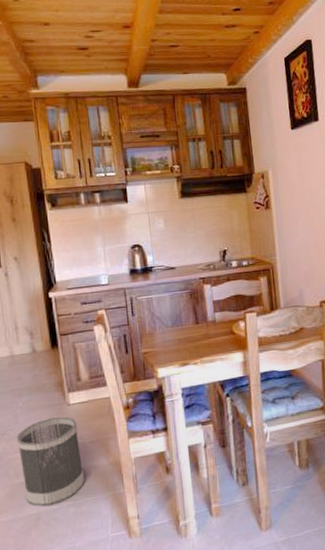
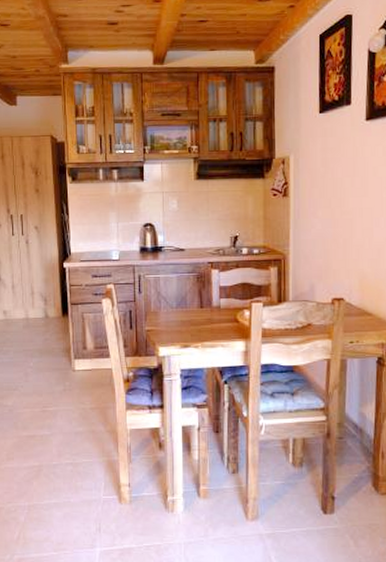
wastebasket: present [16,416,85,507] -> none [26,381,84,461]

